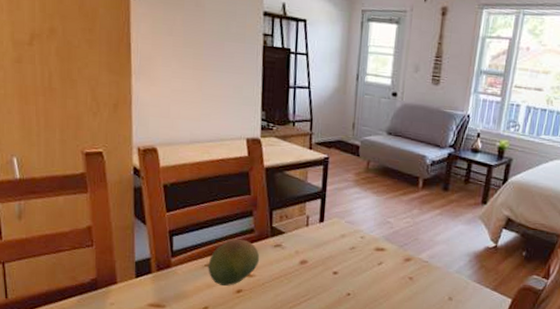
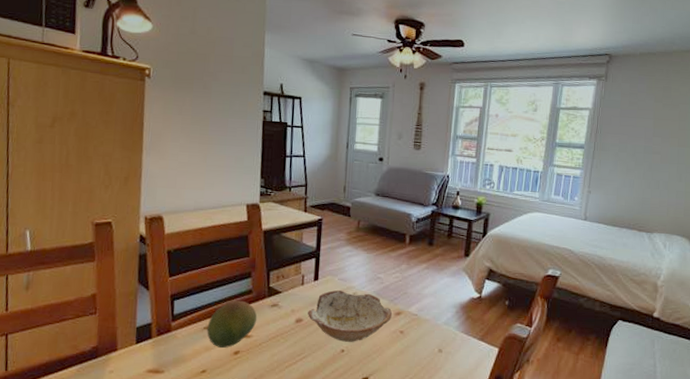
bowl: none [312,233,402,286] -> present [308,290,393,342]

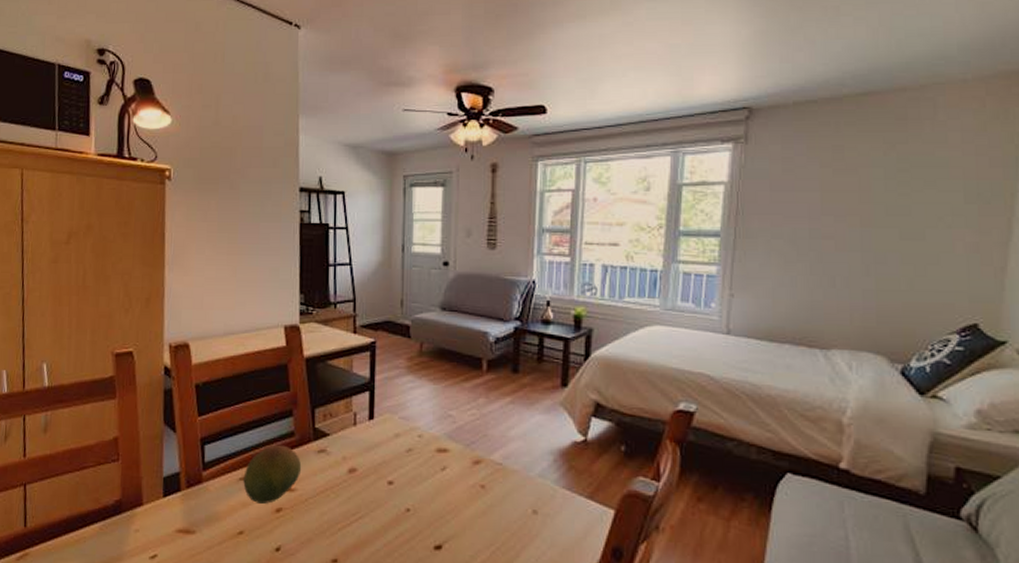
bowl: present [308,290,393,342] -> none [363,432,470,499]

